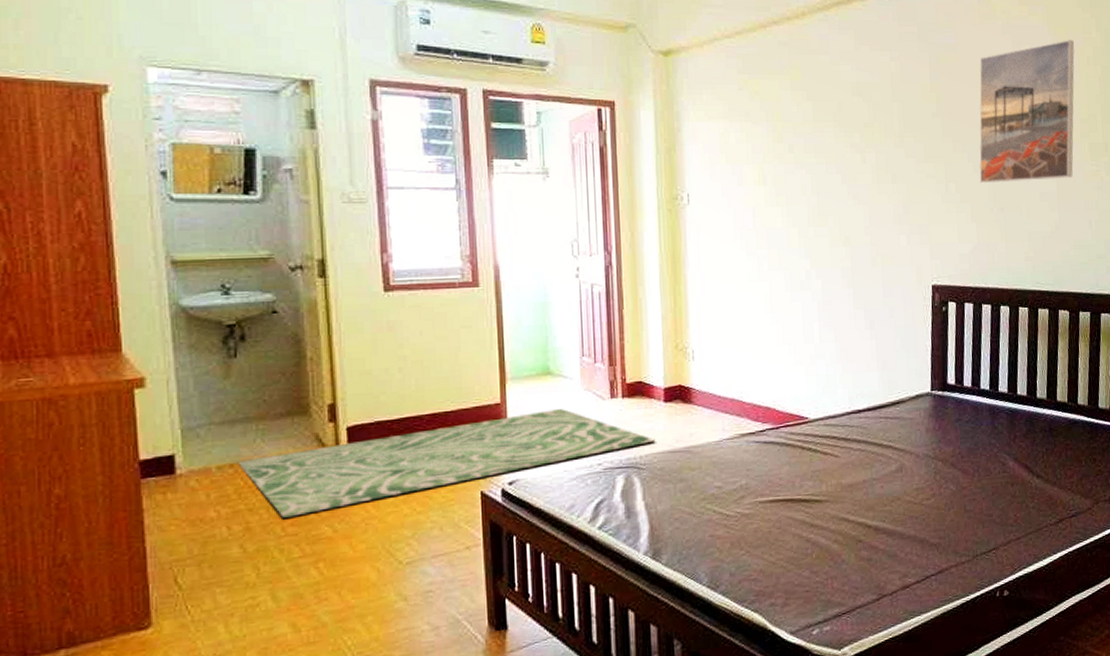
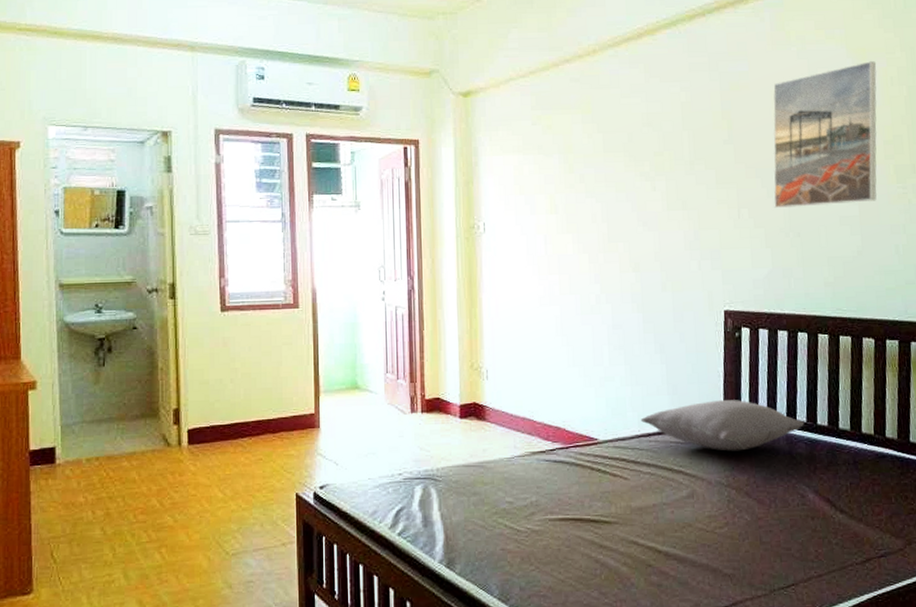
rug: present [237,409,656,518] -> none [101,421,451,507]
pillow: none [851,373,1006,425] -> present [640,400,805,451]

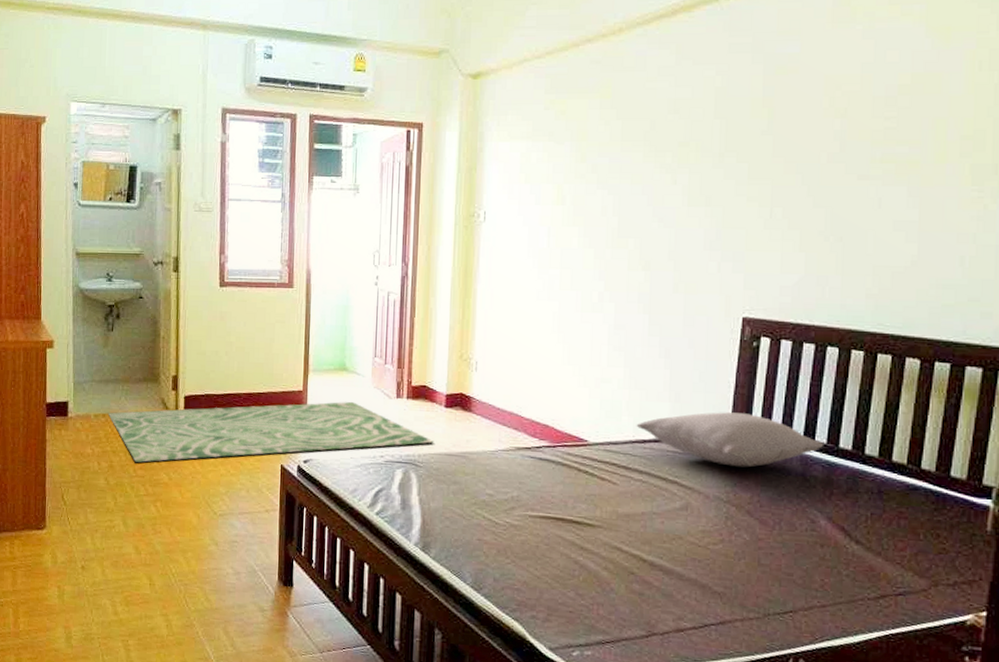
rug: none [101,421,451,507] -> present [107,402,434,463]
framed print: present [773,61,877,209] -> none [814,42,963,210]

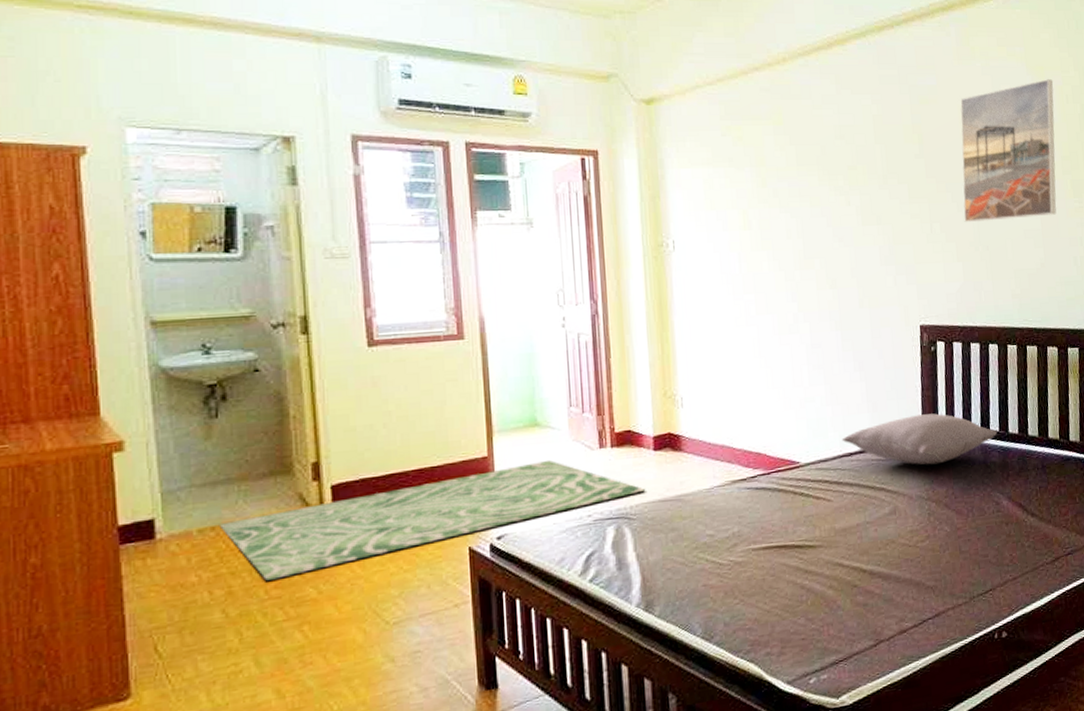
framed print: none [814,42,963,210] -> present [960,79,1057,223]

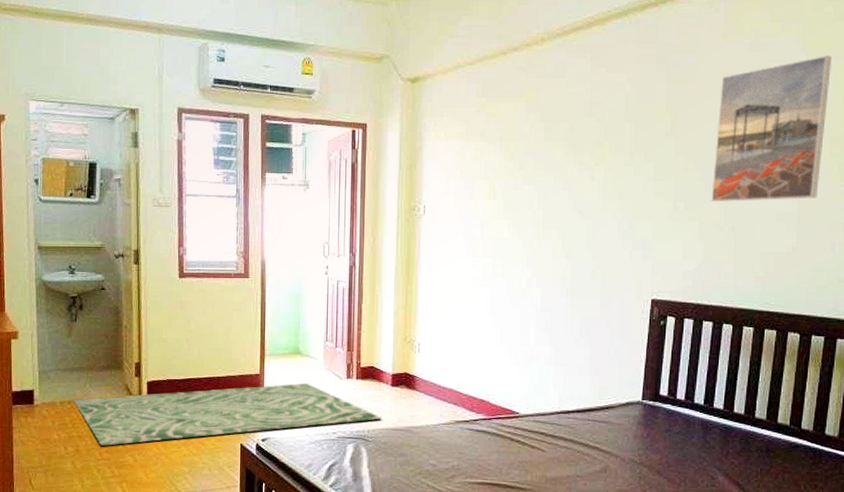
pillow: present [842,413,998,465] -> none [561,384,721,432]

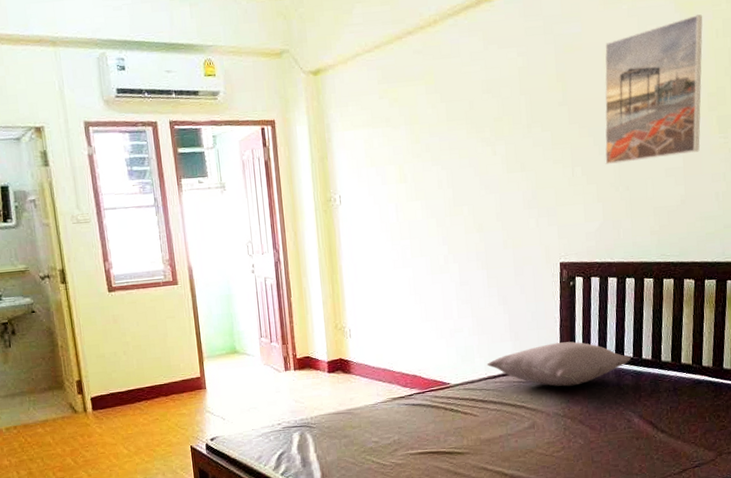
rug: present [73,383,382,446] -> none [18,380,323,466]
pillow: none [561,384,721,432] -> present [487,341,631,387]

